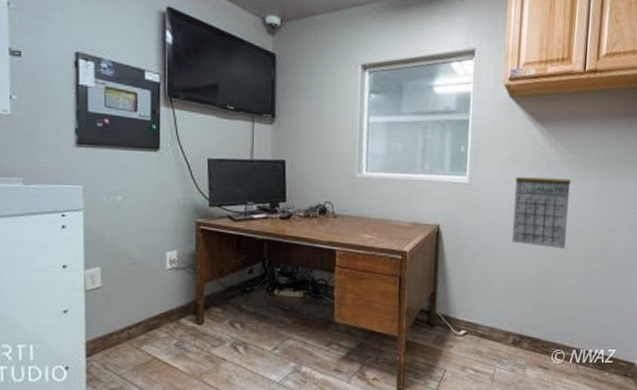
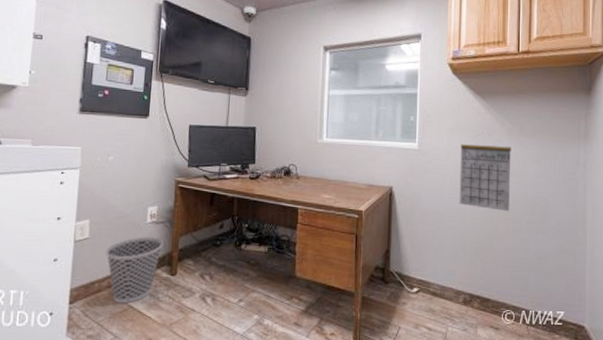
wastebasket: none [122,284,187,355] -> present [106,237,164,303]

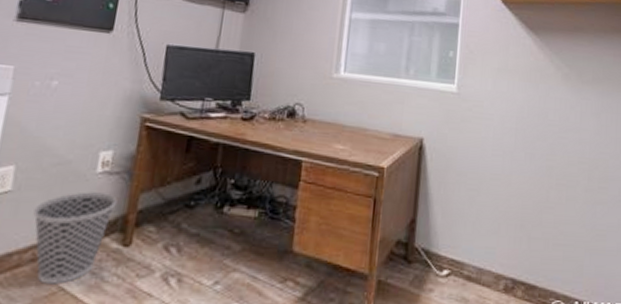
calendar: present [459,144,512,212] -> none [503,89,568,176]

